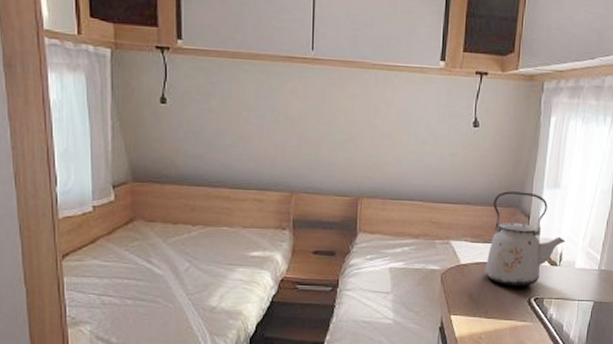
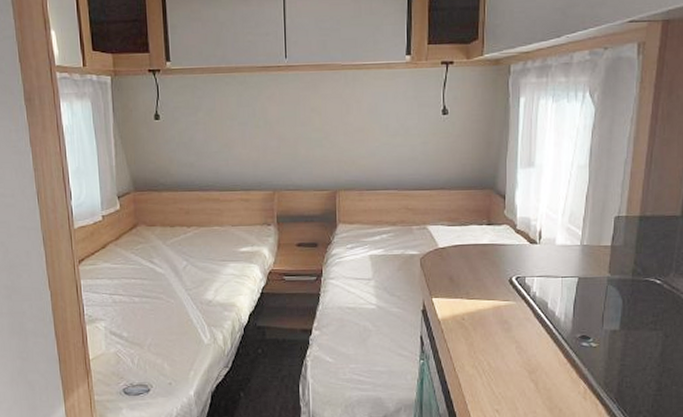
kettle: present [485,191,566,287] -> none [463,173,544,267]

